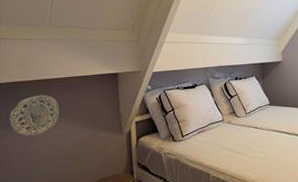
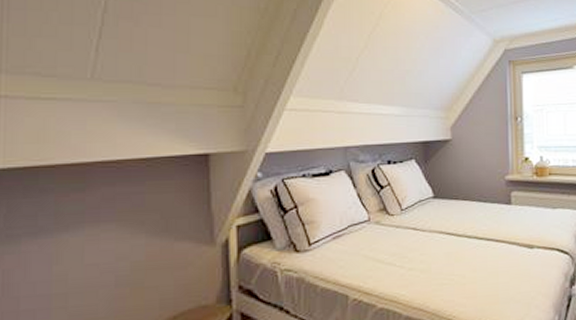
decorative plate: present [9,95,60,136] -> none [13,187,108,253]

